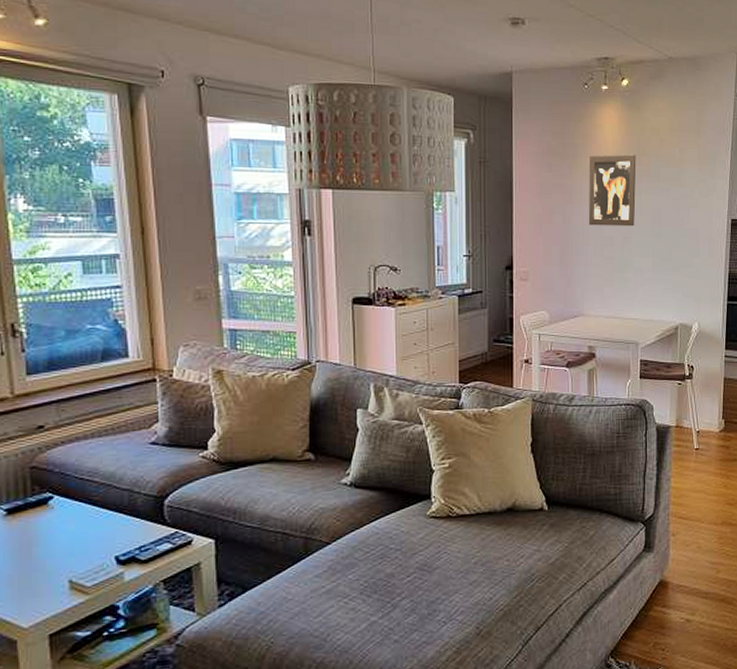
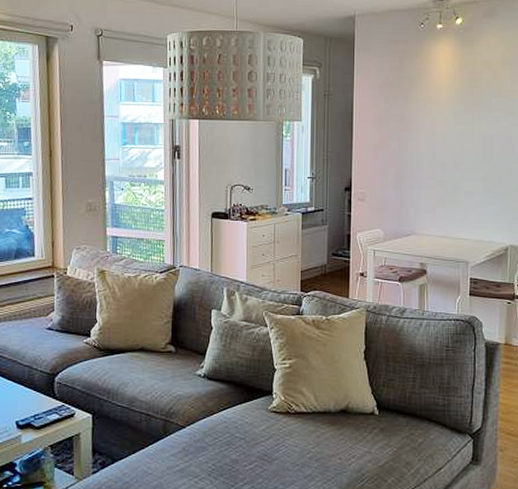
wall art: present [588,154,636,227] -> none [422,86,469,153]

